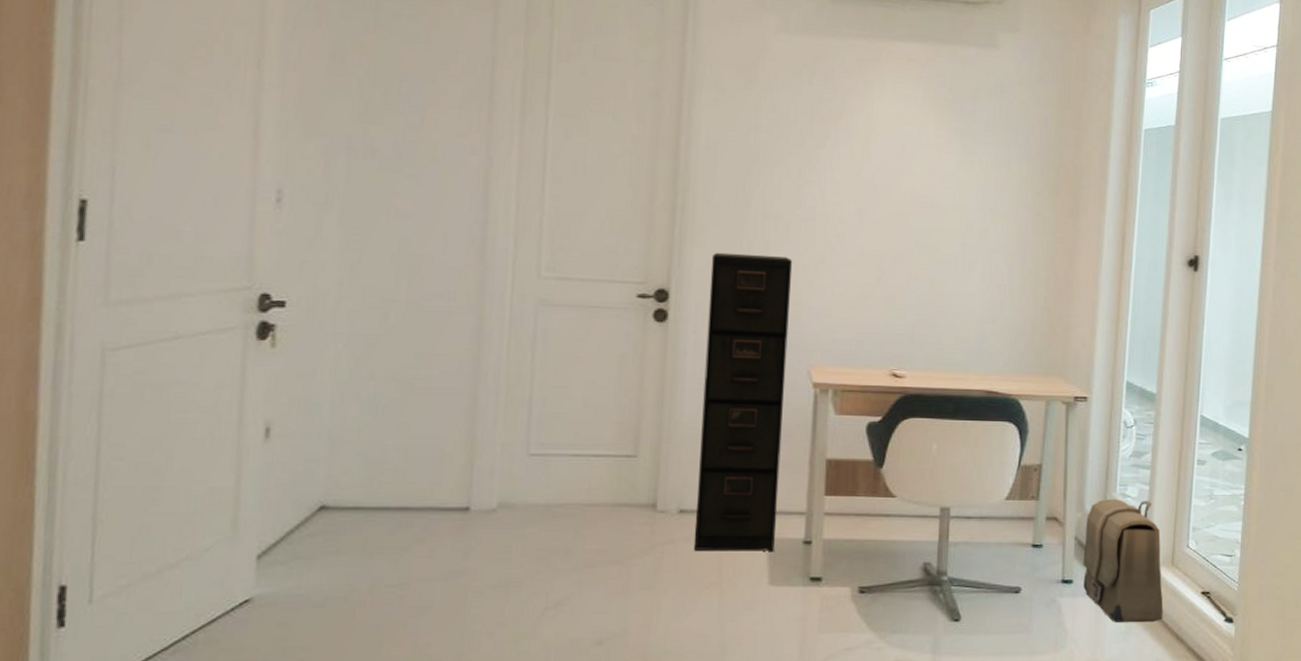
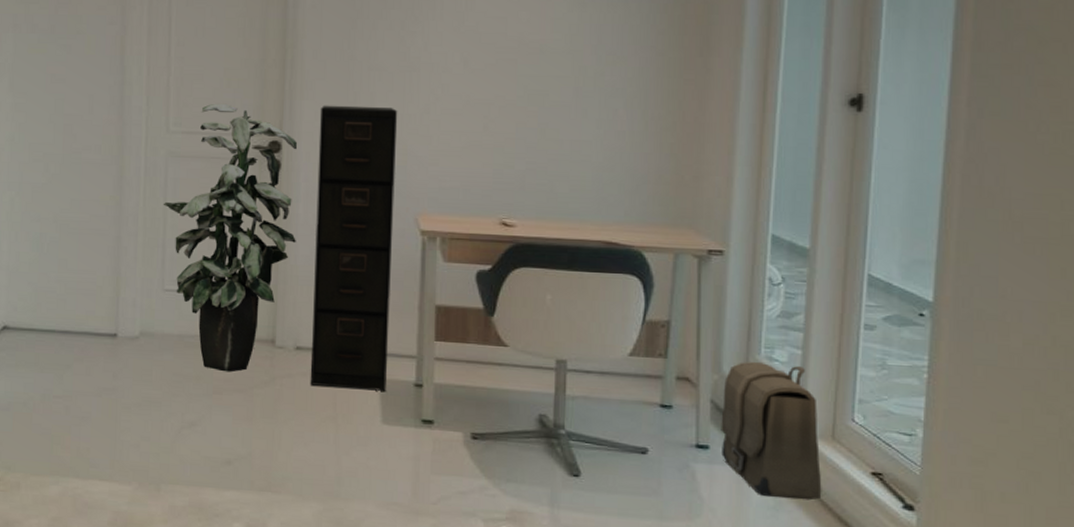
indoor plant: none [530,247,687,543] -> present [163,103,298,372]

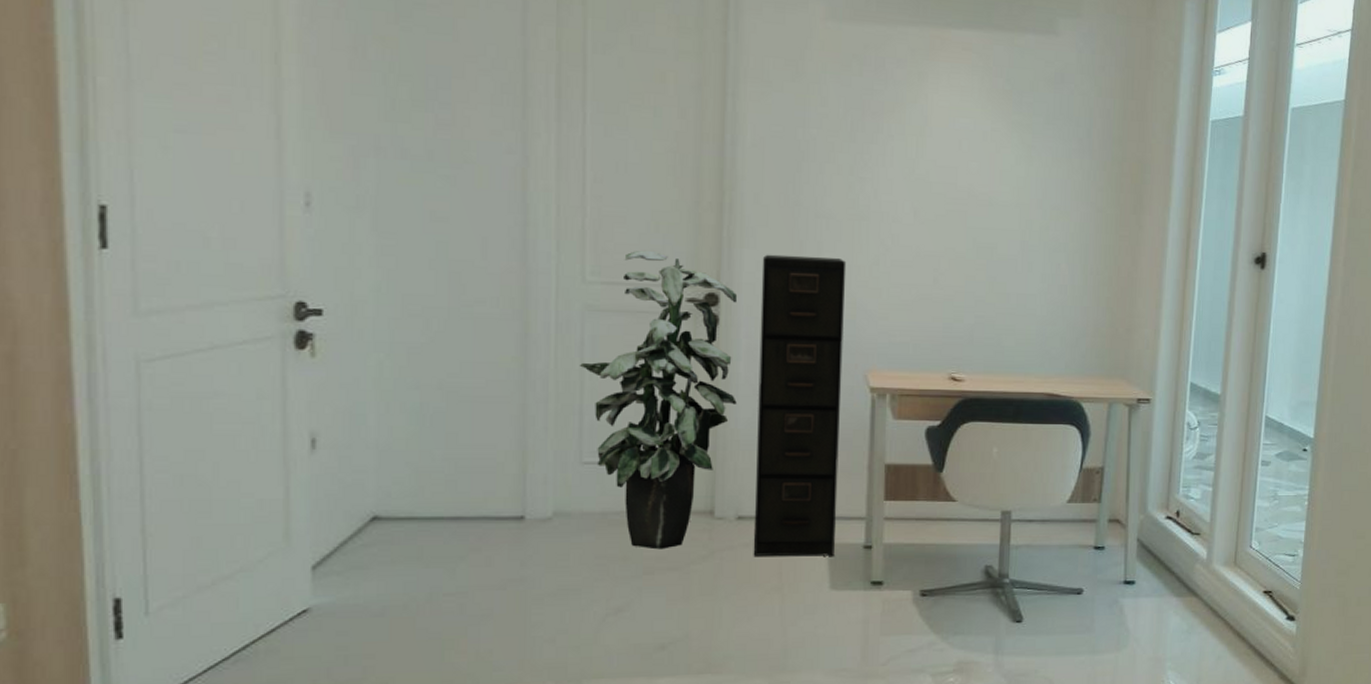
backpack: present [721,361,822,501] -> none [1145,500,1226,622]

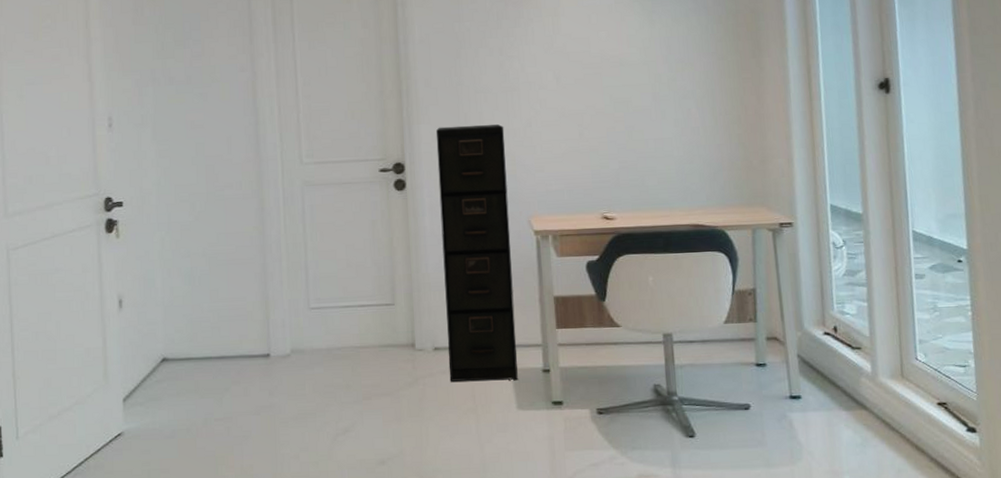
indoor plant: present [579,250,738,550] -> none [302,133,425,378]

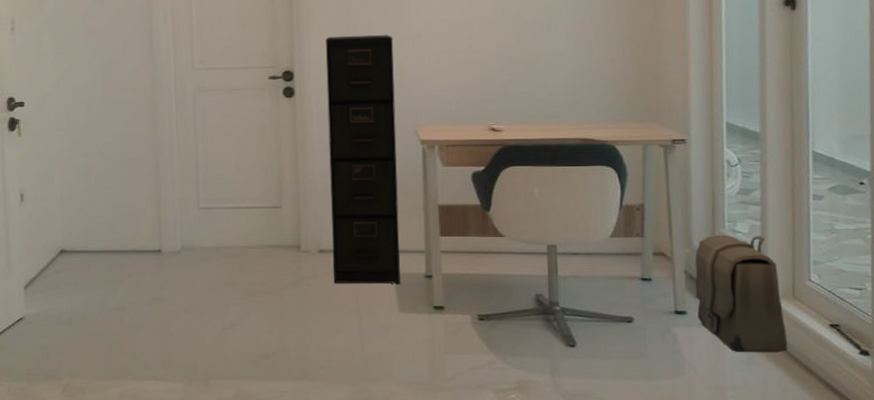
backpack: none [807,316,900,436] -> present [695,234,788,353]

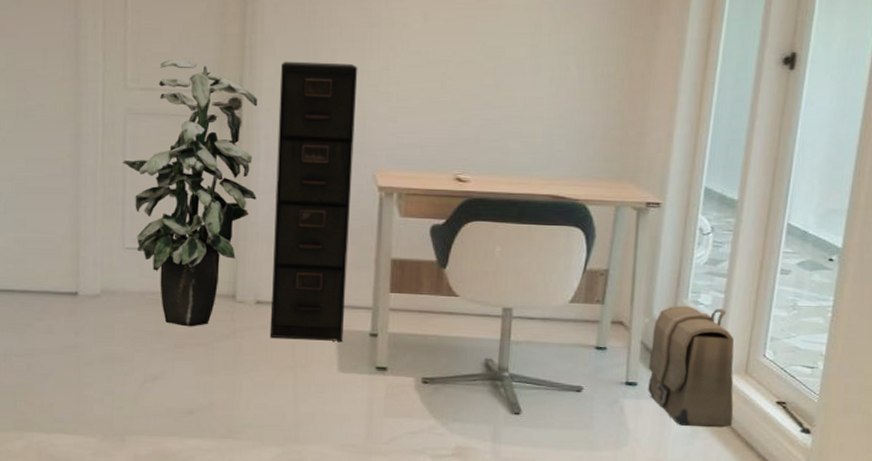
indoor plant: none [193,41,312,277] -> present [122,59,258,327]

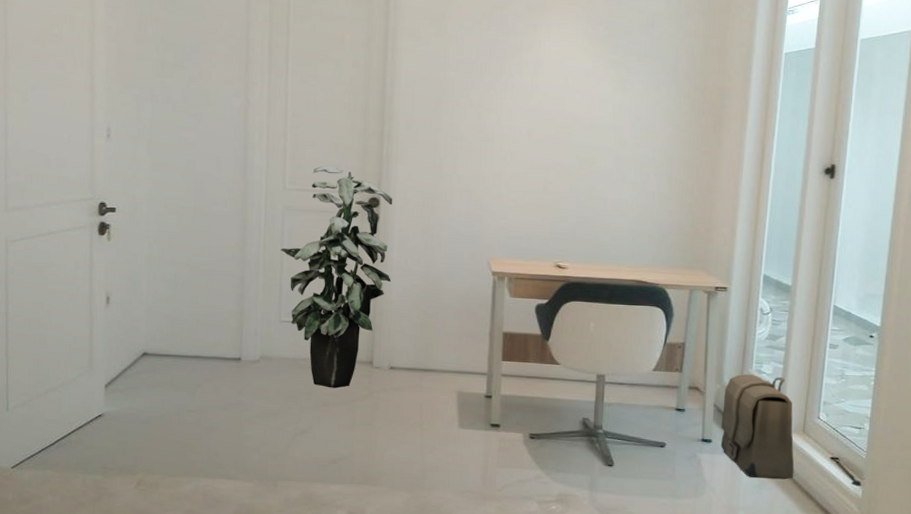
filing cabinet: present [269,61,358,341] -> none [401,168,475,402]

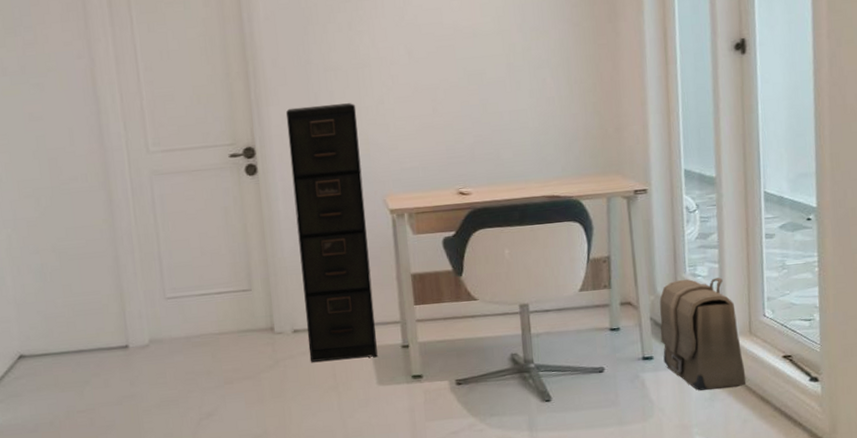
indoor plant: present [280,165,393,389] -> none [153,119,280,363]
filing cabinet: none [401,168,475,402] -> present [285,103,378,362]

